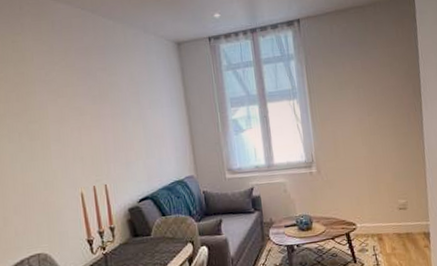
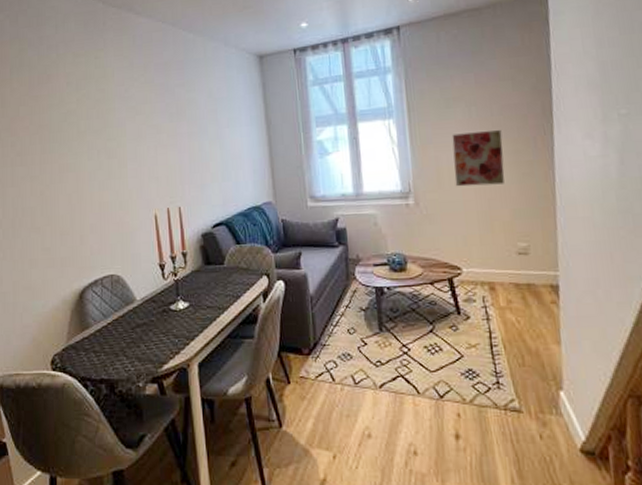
wall art: none [345,108,387,156] -> present [452,130,505,187]

